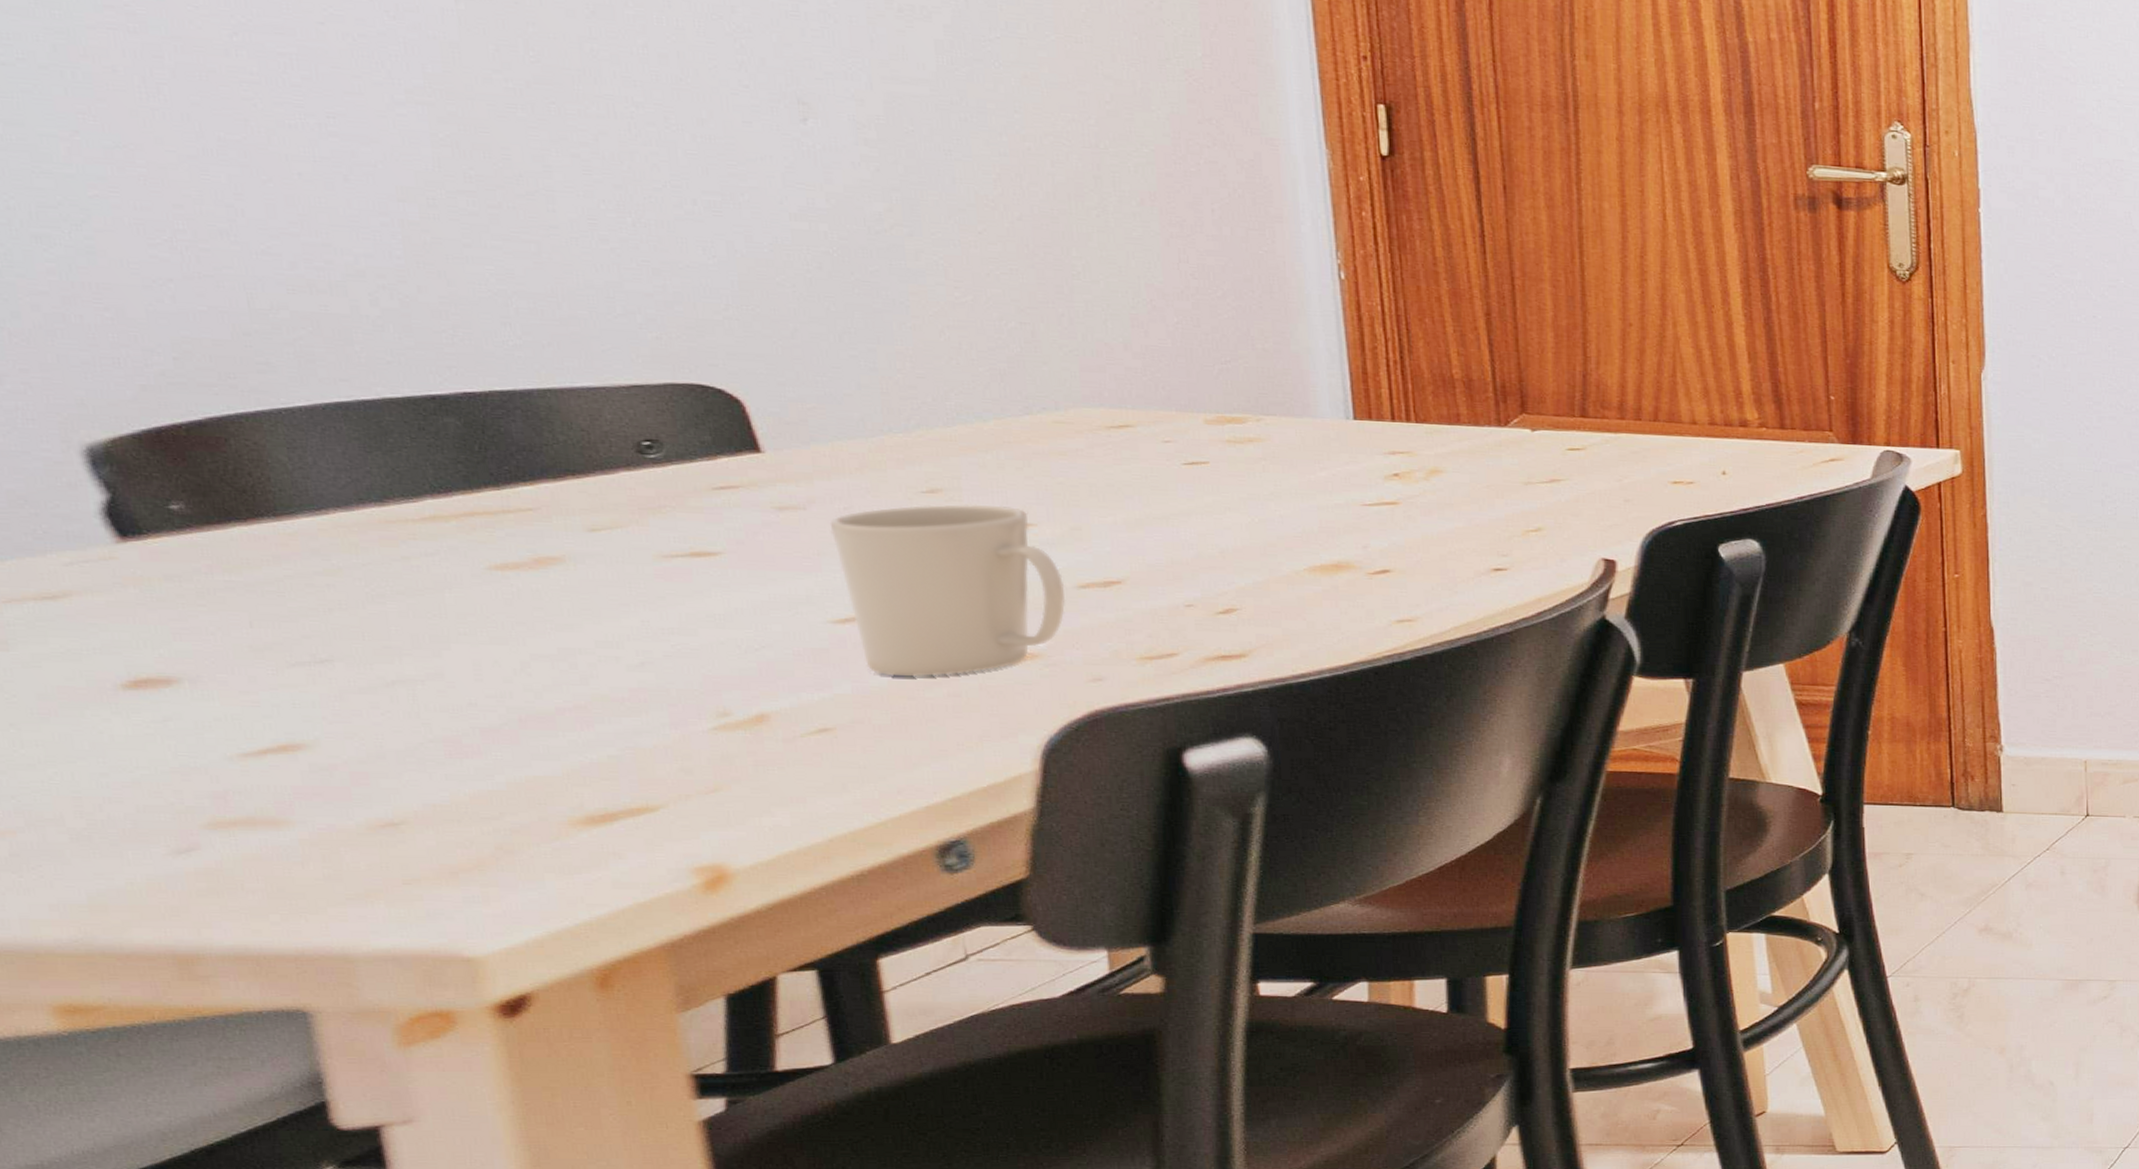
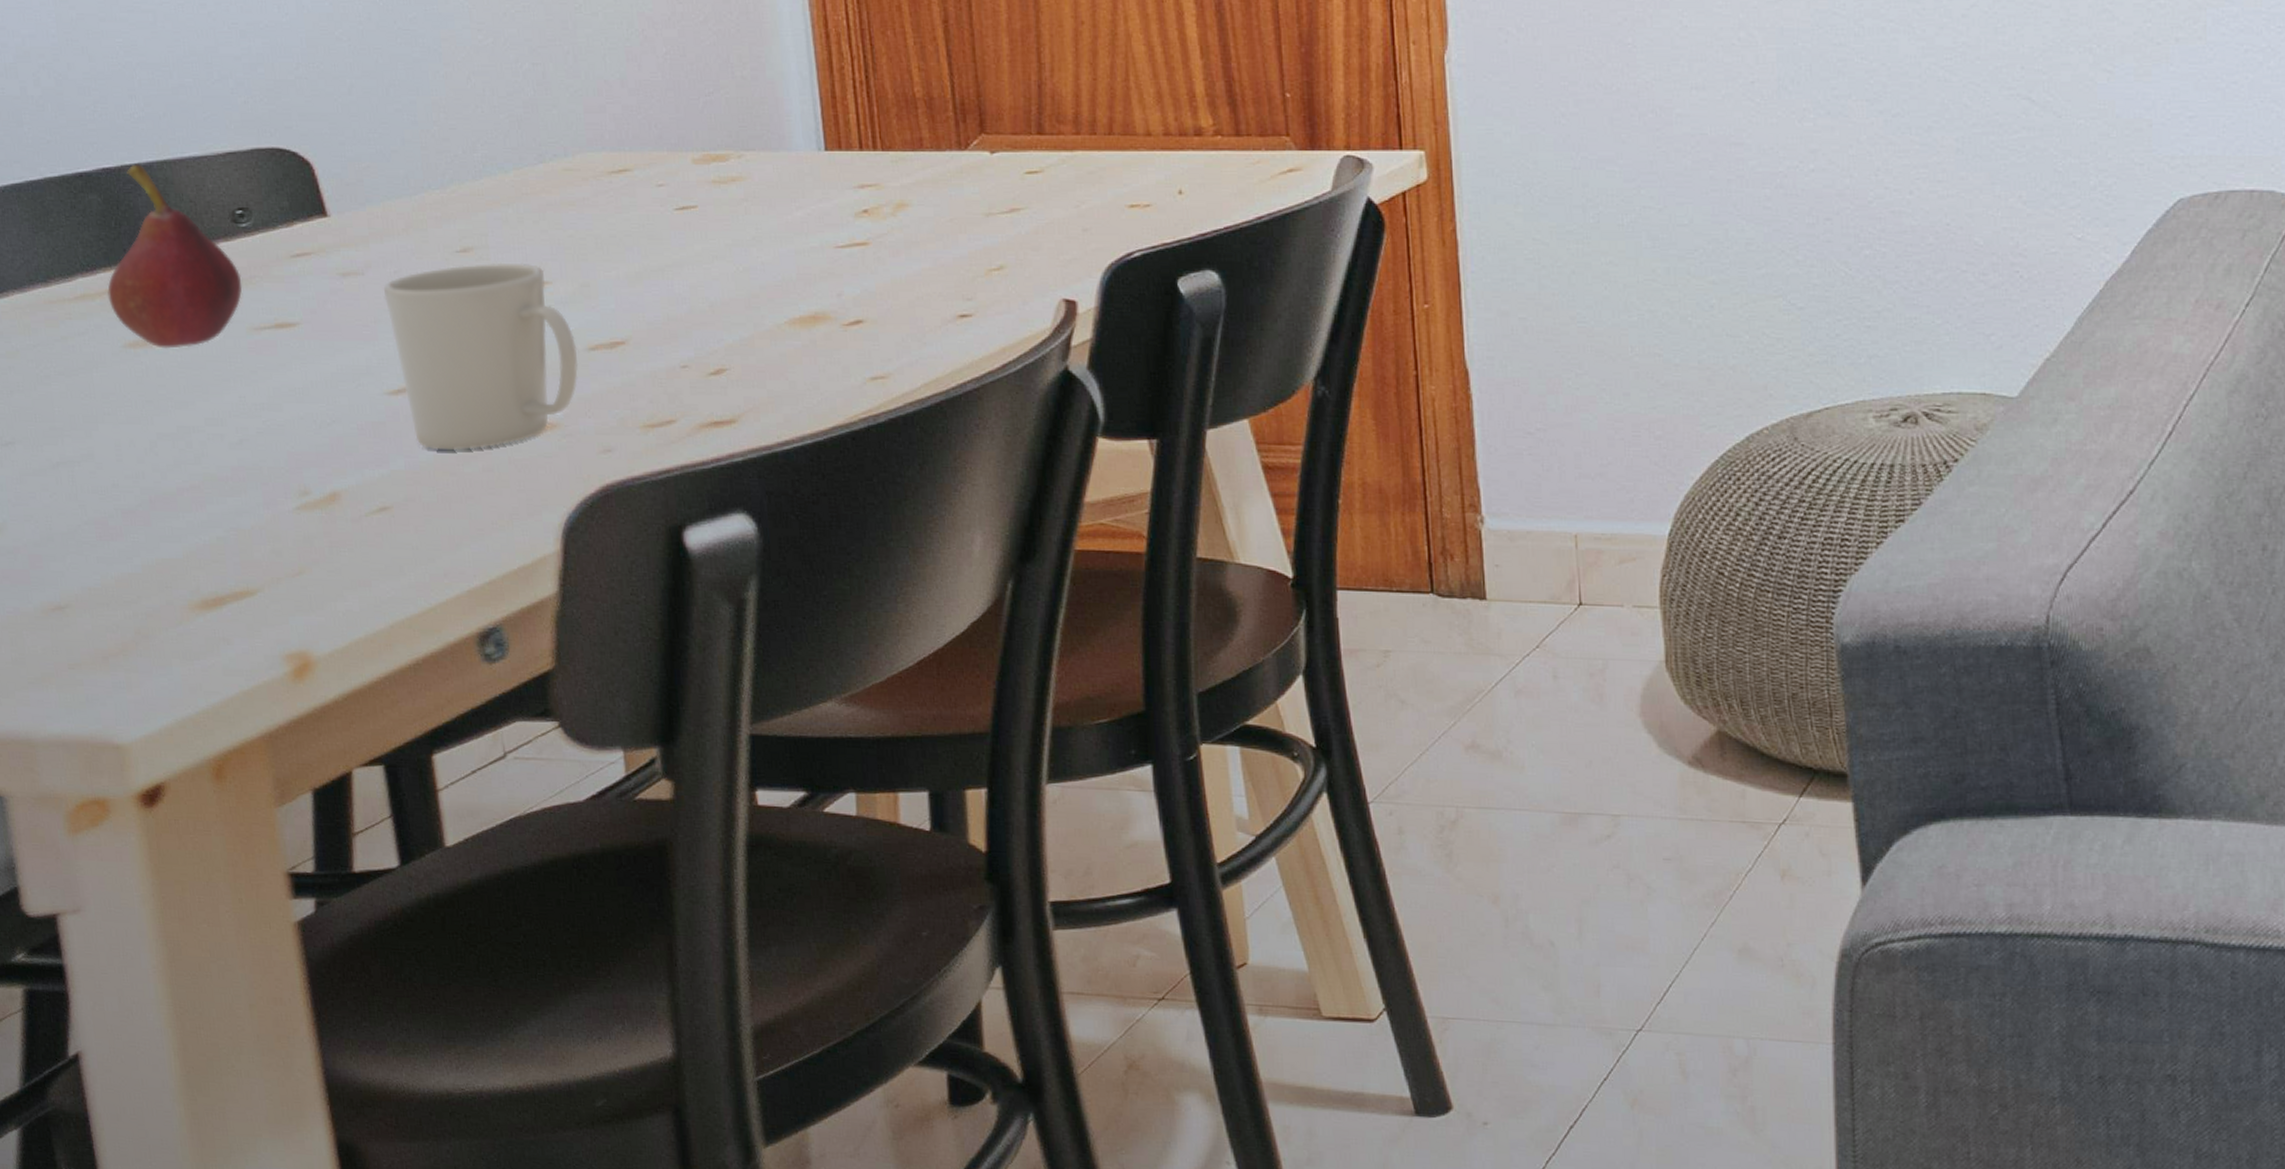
fruit: none [467,390,649,573] -> present [107,164,243,349]

